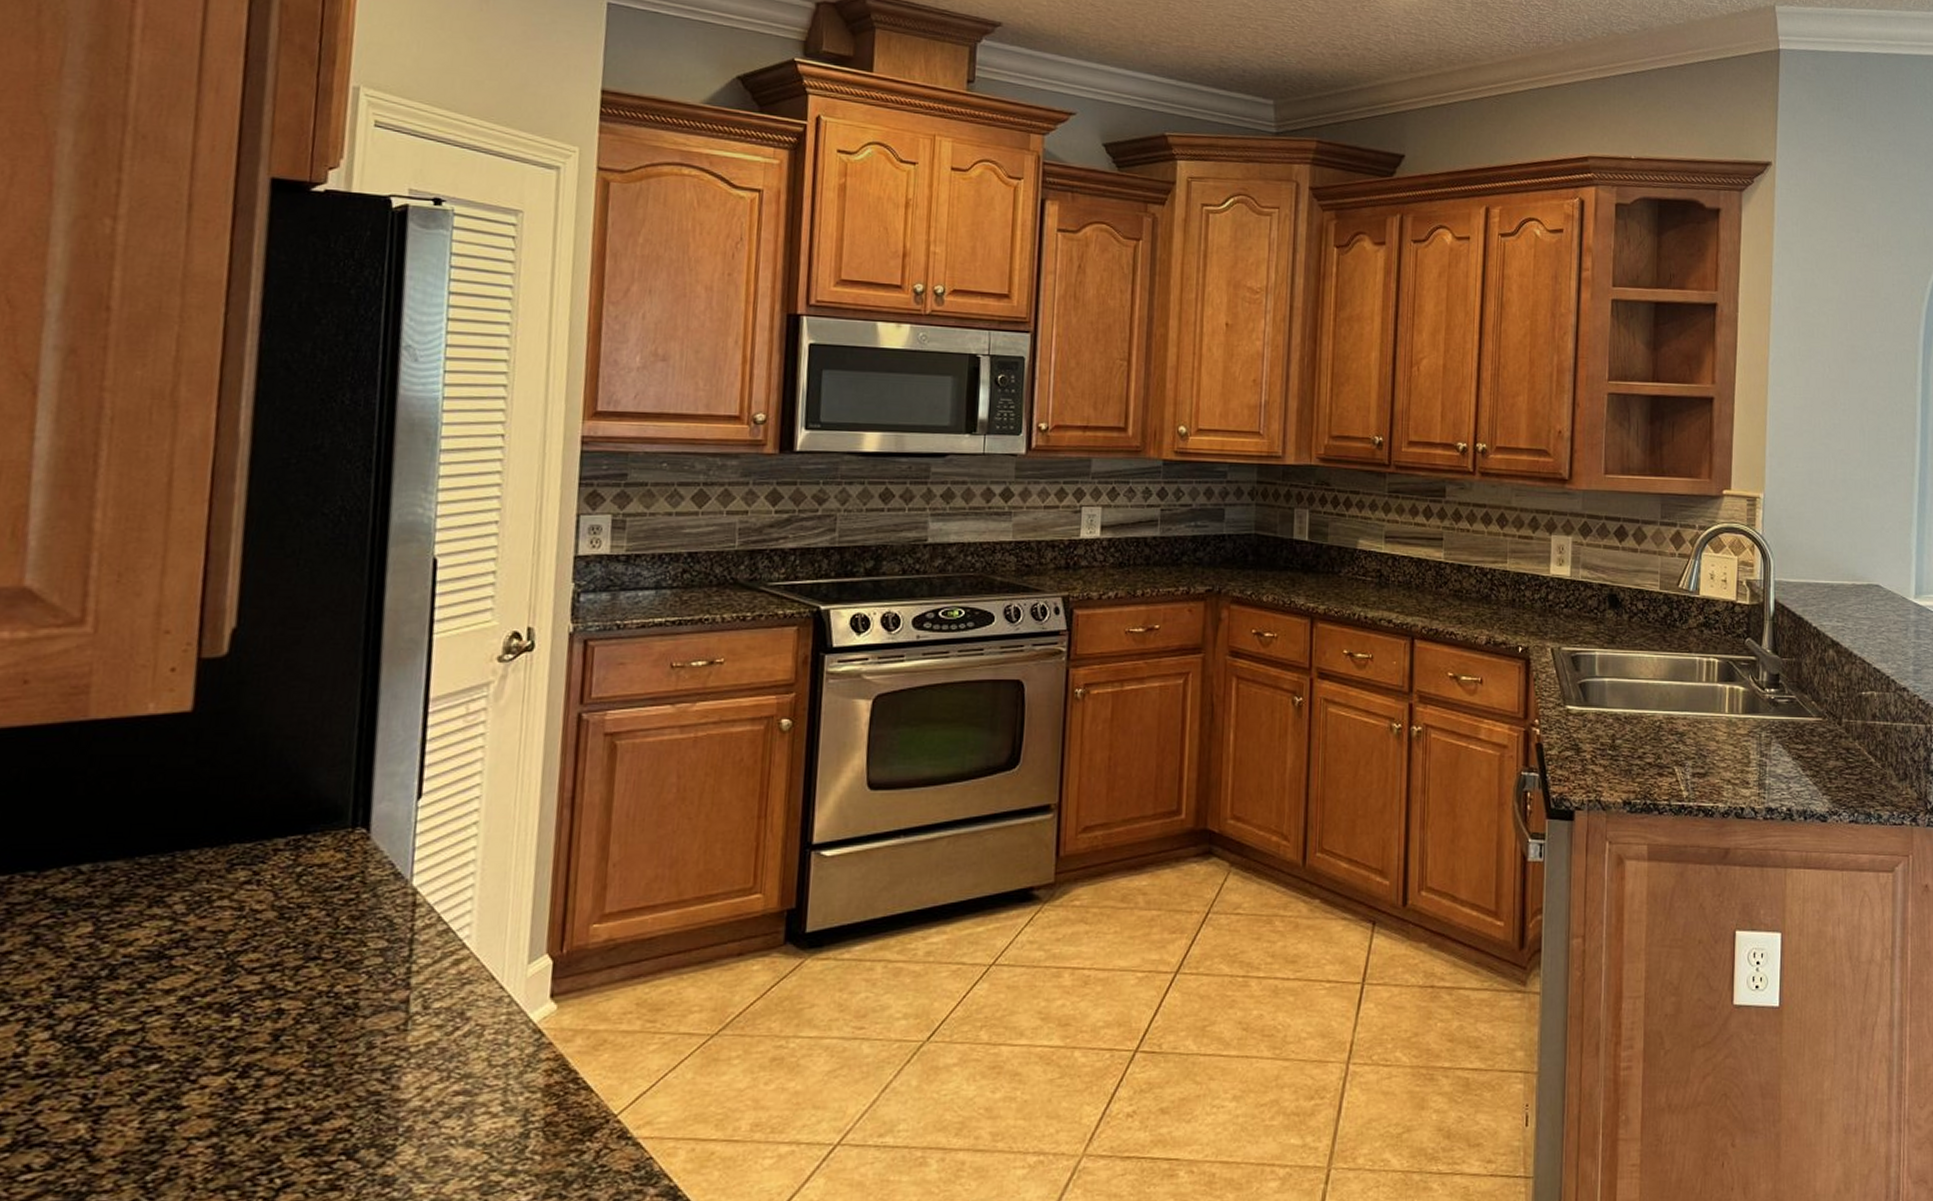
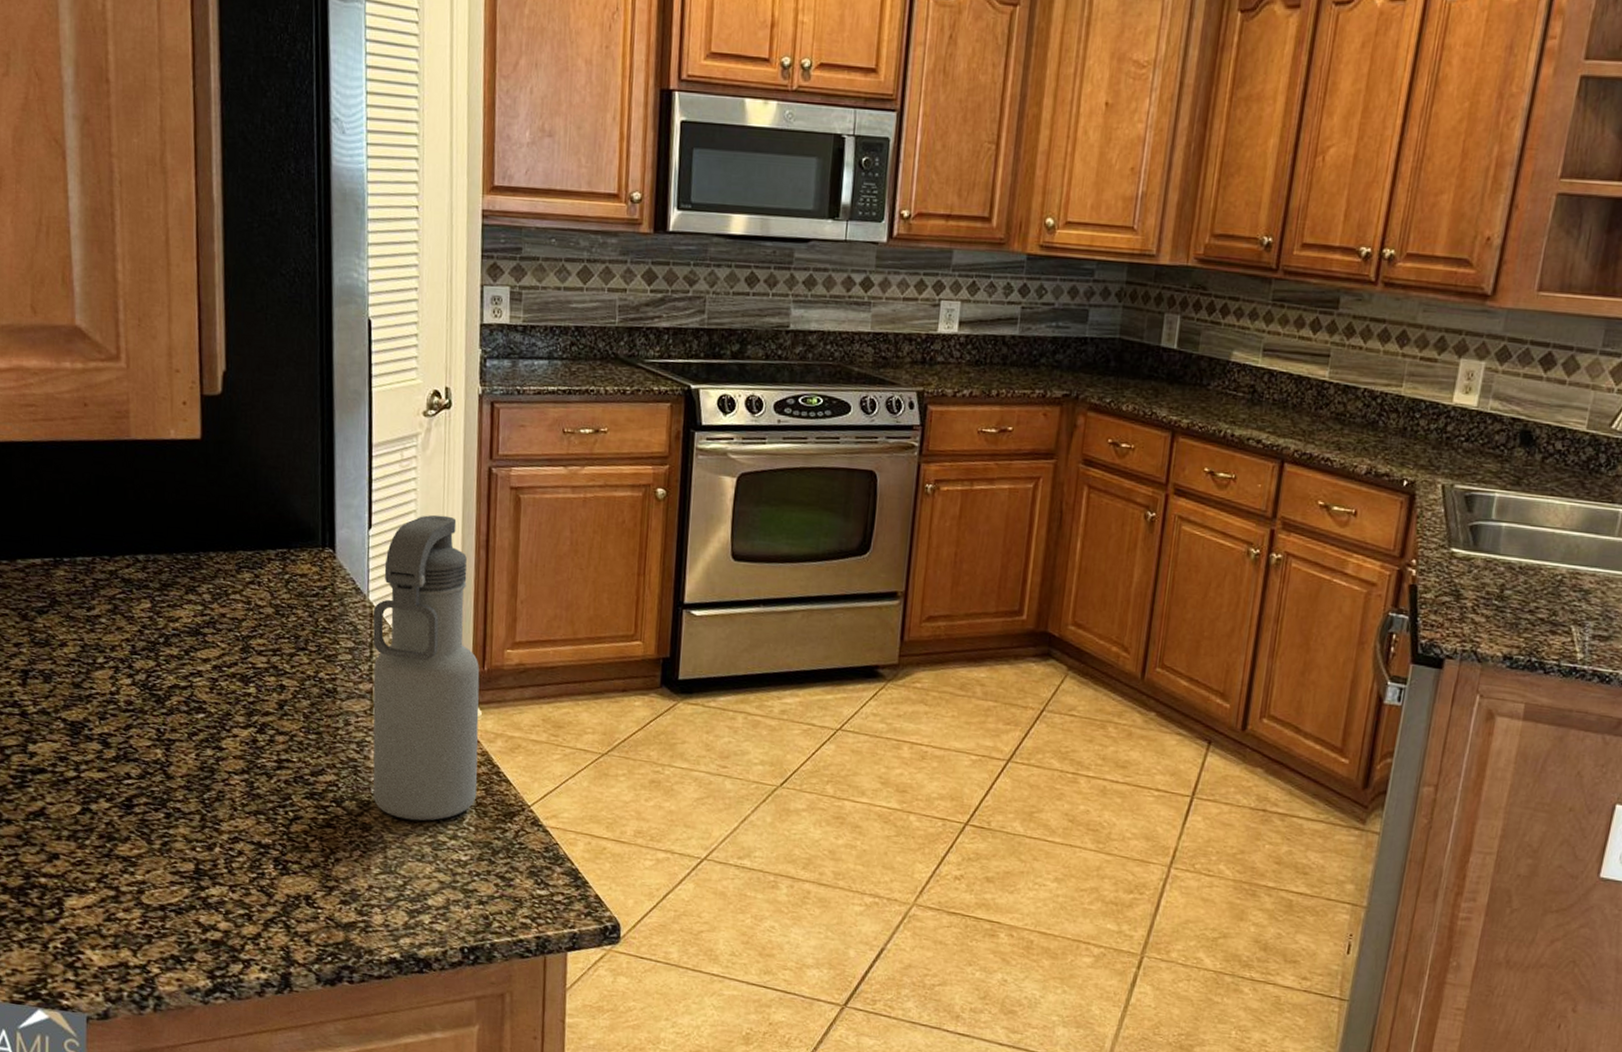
water bottle: none [400,773,557,1161] -> present [372,514,480,821]

